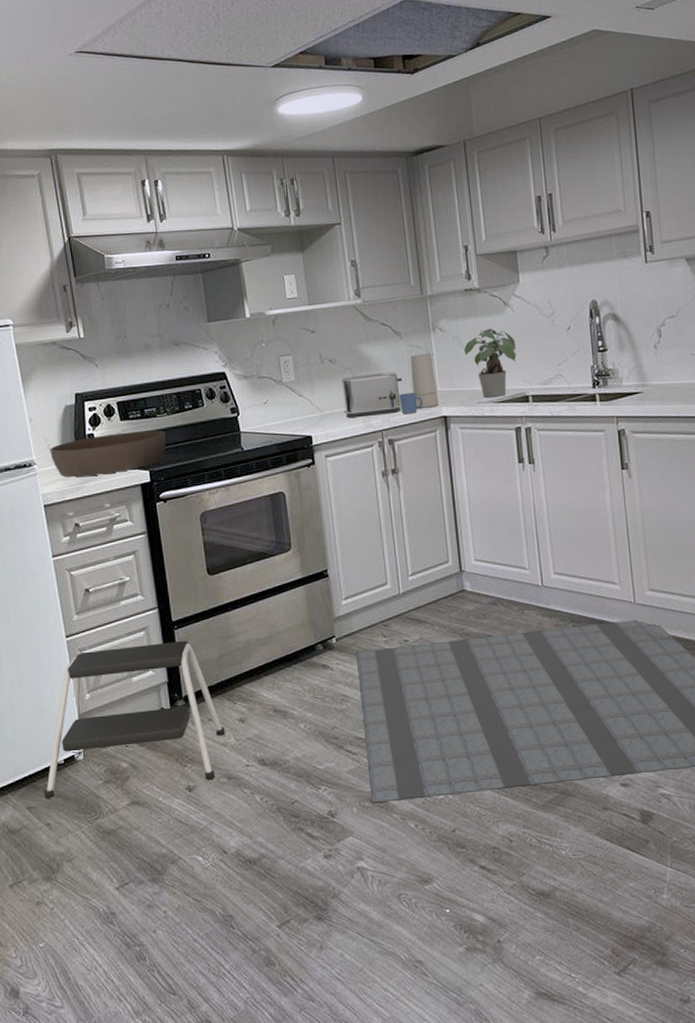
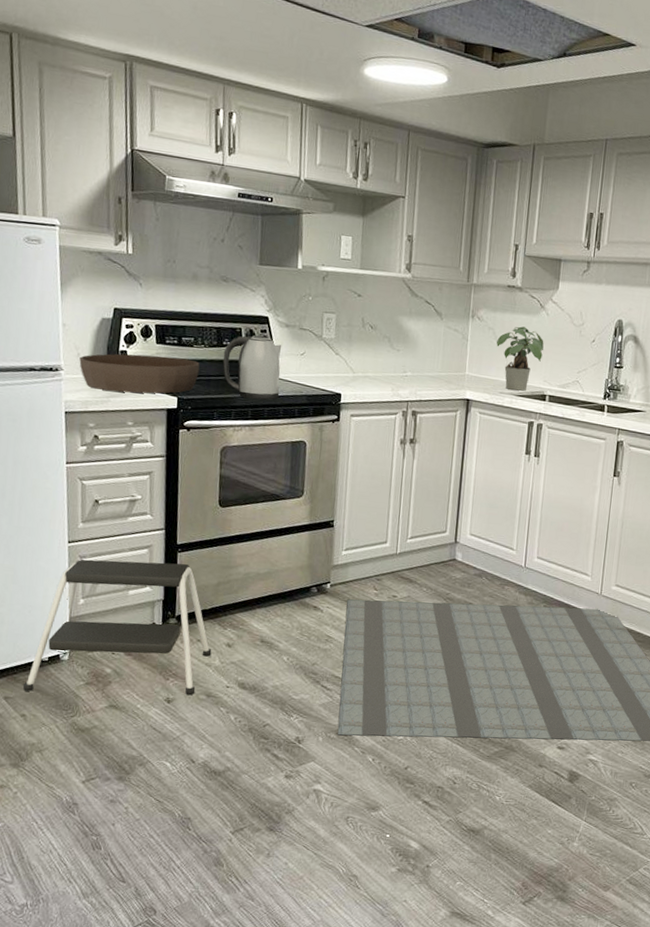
kettle: none [187,391,250,459] -> present [222,335,282,400]
toaster: present [342,372,403,418] -> none [375,344,436,387]
mug: present [399,392,423,416] -> none [429,370,451,392]
canister: present [410,353,439,408] -> none [442,336,467,389]

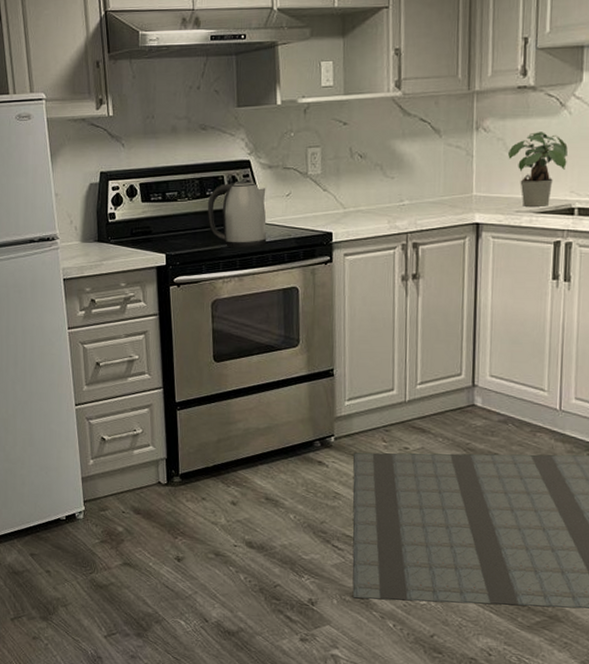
step stool: present [22,559,212,696] -> none [45,421,217,554]
wooden bowl: present [79,354,200,394] -> none [72,214,185,254]

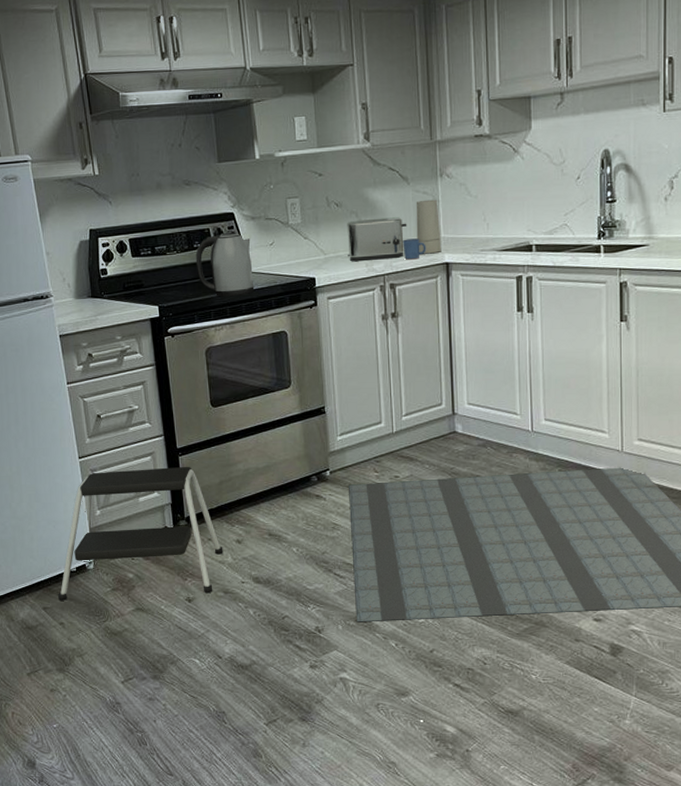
step stool: none [45,421,217,554] -> present [57,467,223,601]
toaster: none [369,172,436,218] -> present [347,217,407,262]
mug: none [430,196,456,219] -> present [403,238,426,261]
canister: none [445,154,473,213] -> present [416,199,441,254]
potted plant: present [508,132,568,206] -> none [471,176,523,245]

